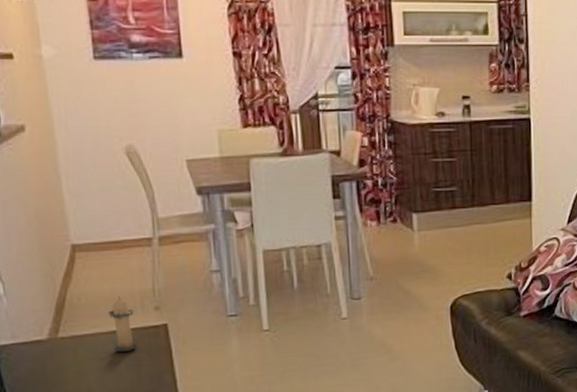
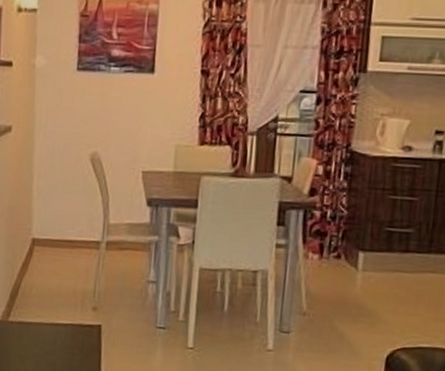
candle: present [108,296,137,352] -> none [52,292,75,345]

